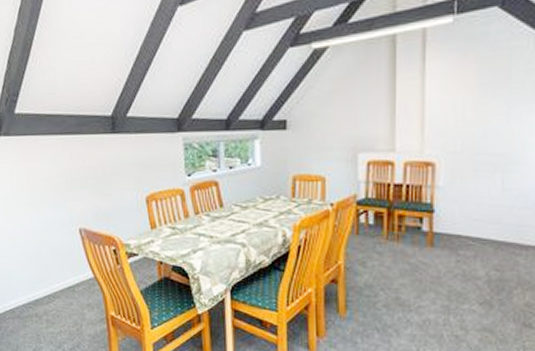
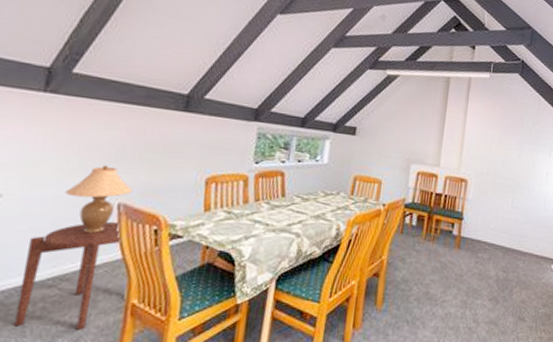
side table: none [24,245,89,338] -> present [14,221,122,330]
table lamp: none [37,196,89,257] -> present [64,165,134,234]

